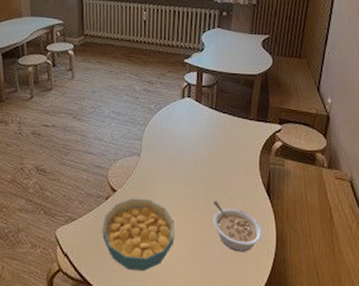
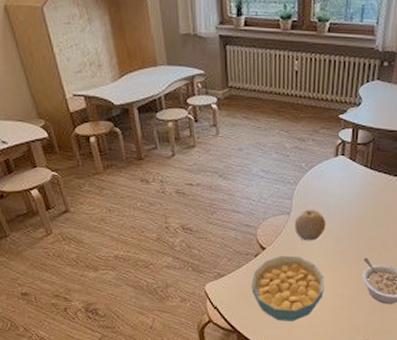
fruit: none [145,150,175,183] -> present [295,209,326,241]

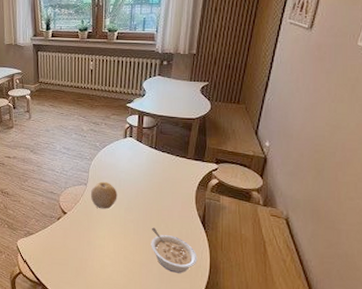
cereal bowl: present [251,255,324,321] -> none [55,220,117,280]

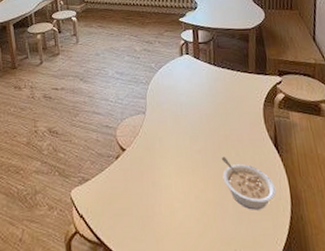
fruit: present [91,181,118,209] -> none [151,107,180,141]

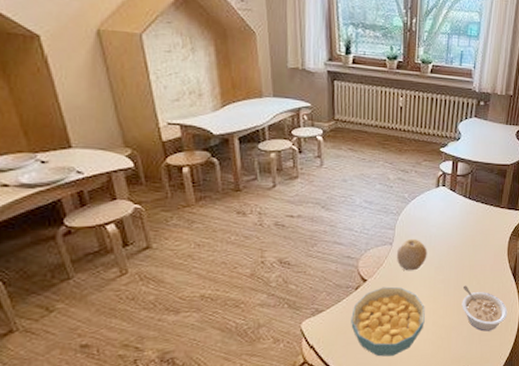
cereal bowl: none [114,156,187,232] -> present [351,286,425,357]
fruit: none [151,107,180,141] -> present [397,238,427,271]

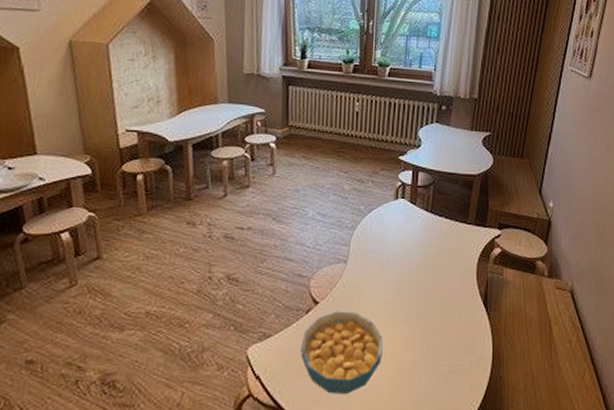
fruit: present [397,238,427,271] -> none [352,256,385,294]
legume: present [462,285,508,332] -> none [425,313,479,371]

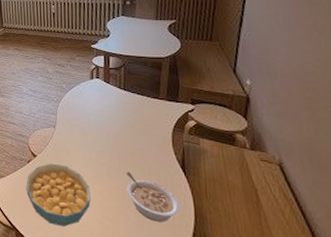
legume: none [425,313,479,371] -> present [126,172,180,223]

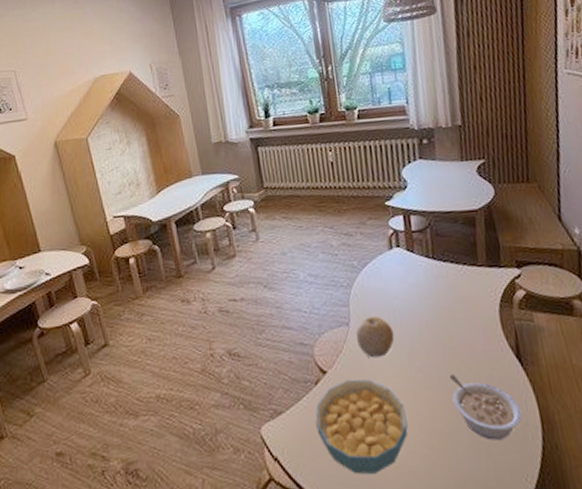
fruit: none [60,123,88,152] -> present [356,315,395,358]

